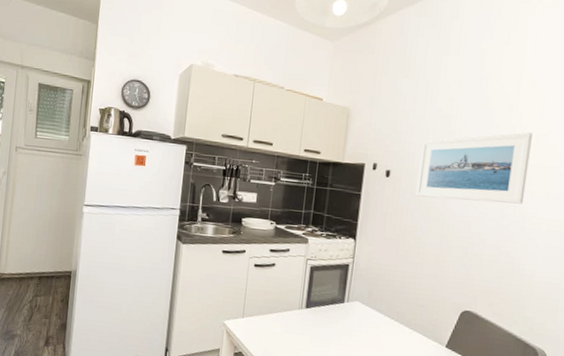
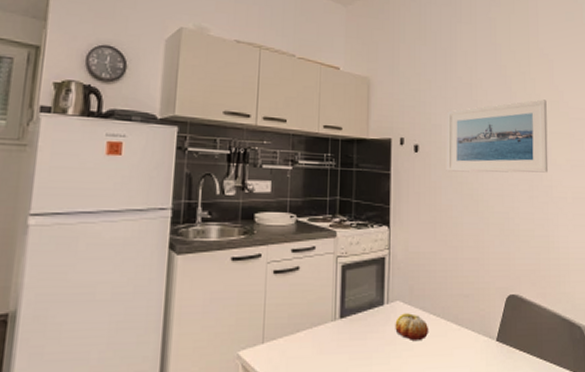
fruit: none [352,312,383,336] -> present [395,313,429,340]

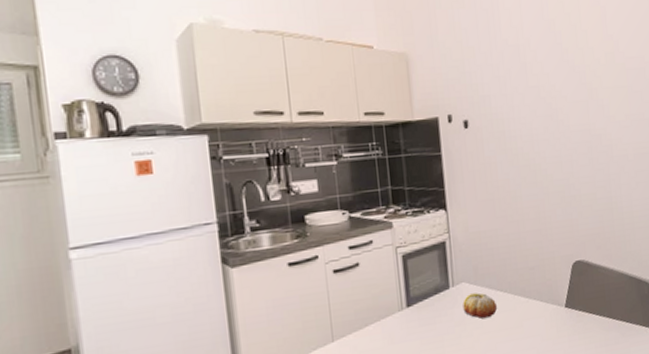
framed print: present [446,99,549,173] -> none [495,52,607,144]

